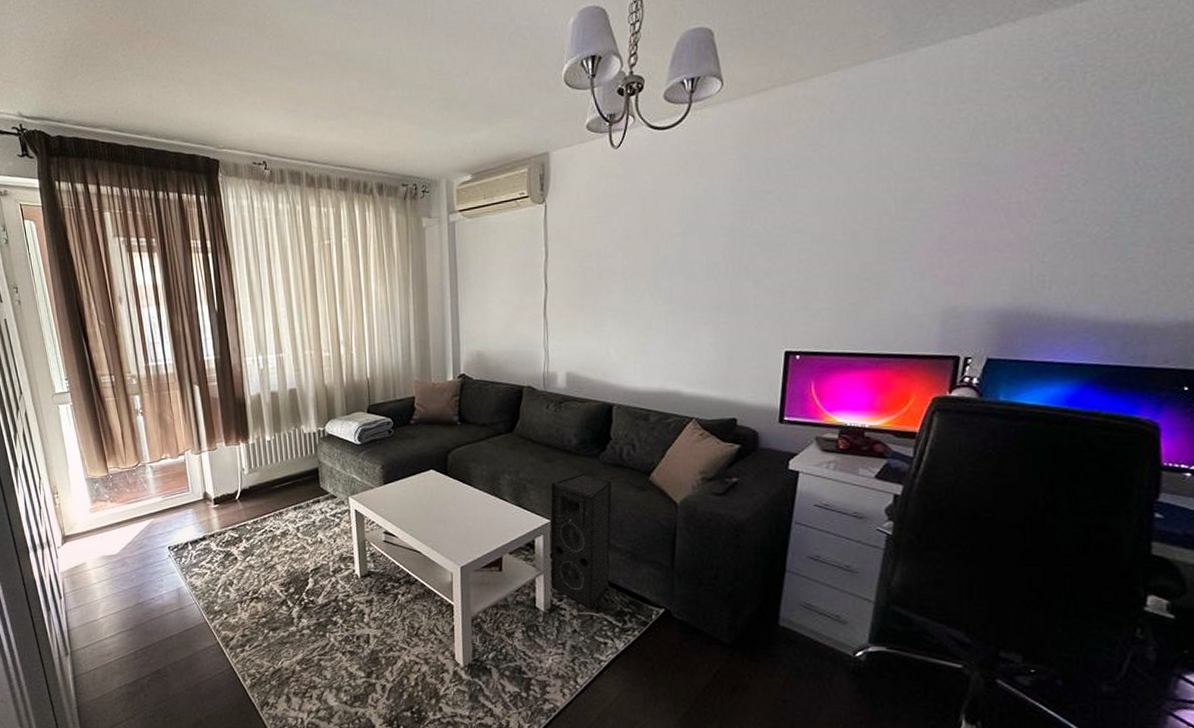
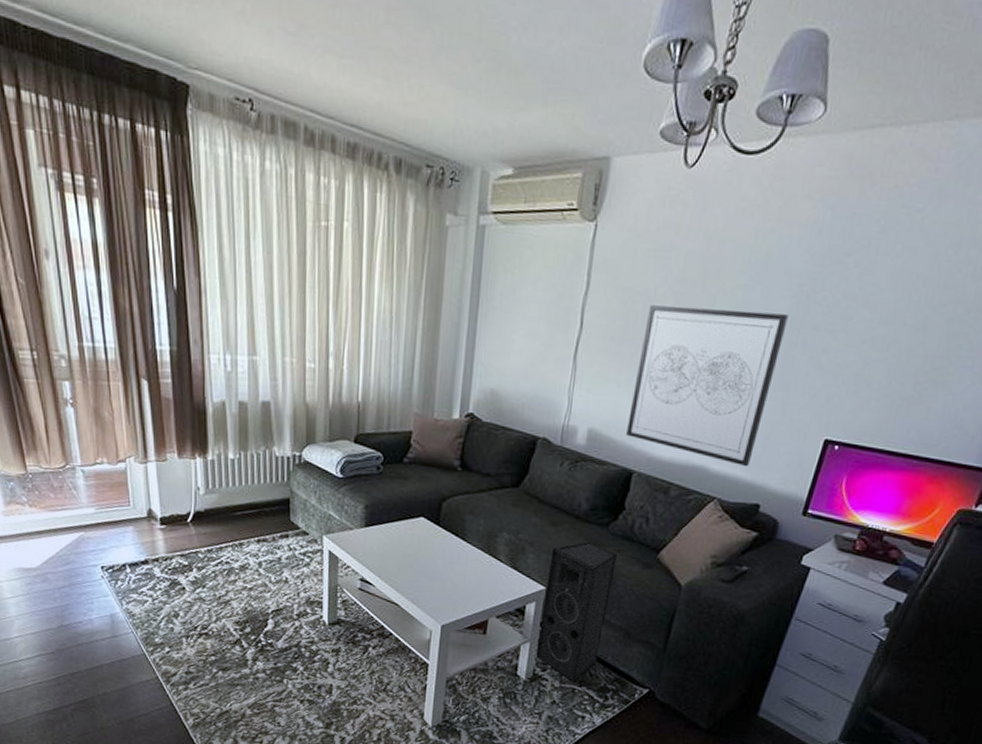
wall art: none [600,250,727,387] -> present [626,305,789,467]

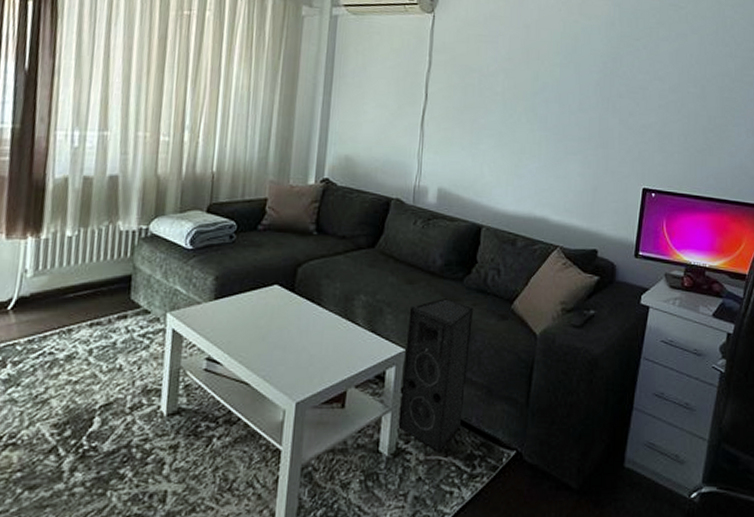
wall art: present [626,305,789,467] -> none [473,80,598,216]

